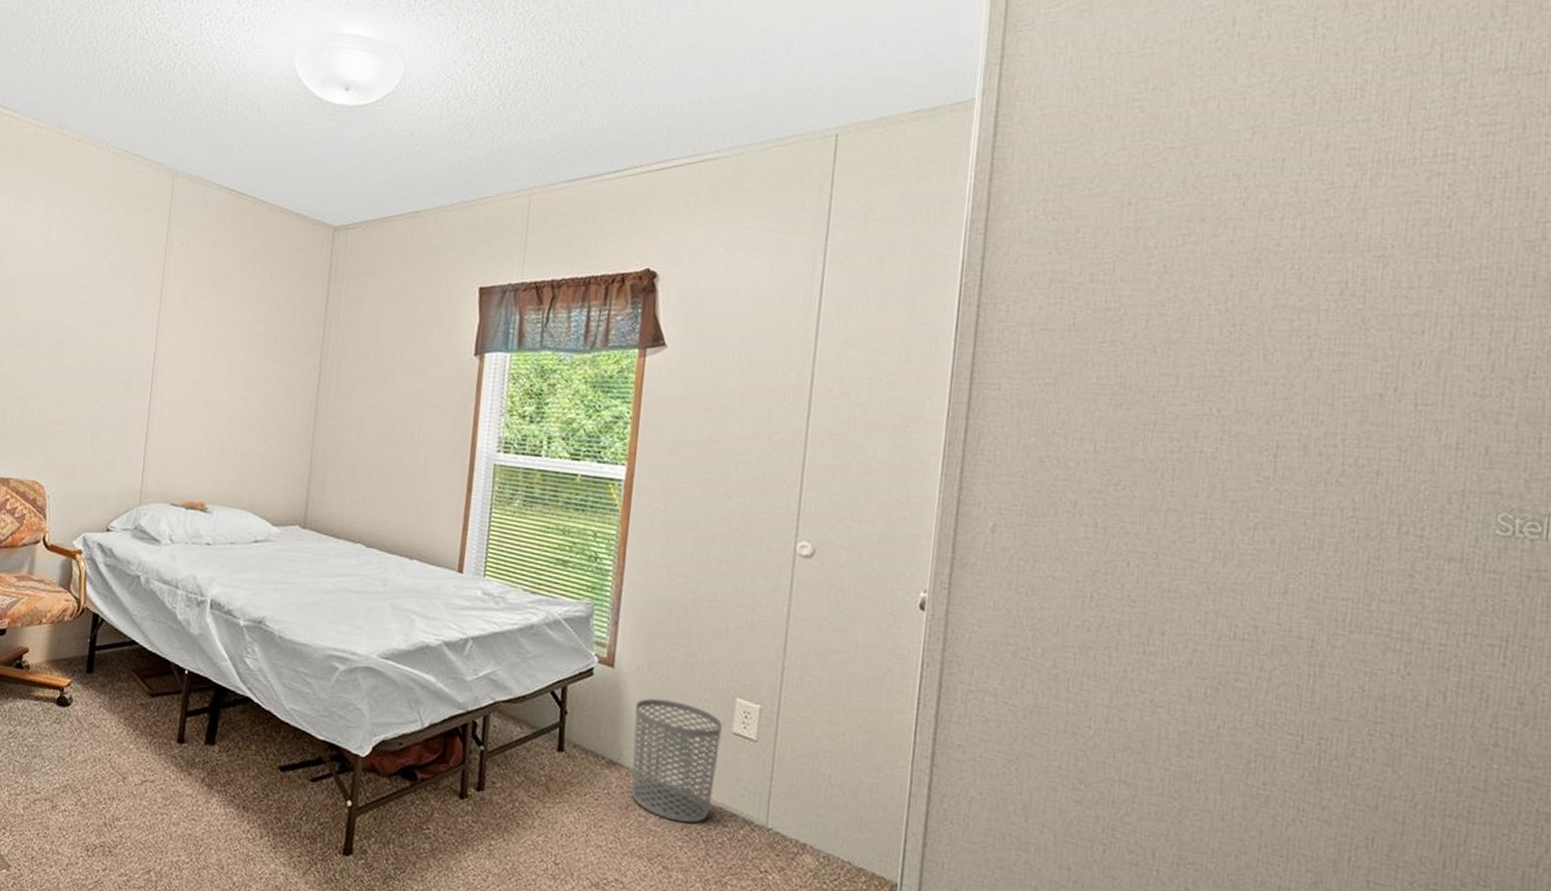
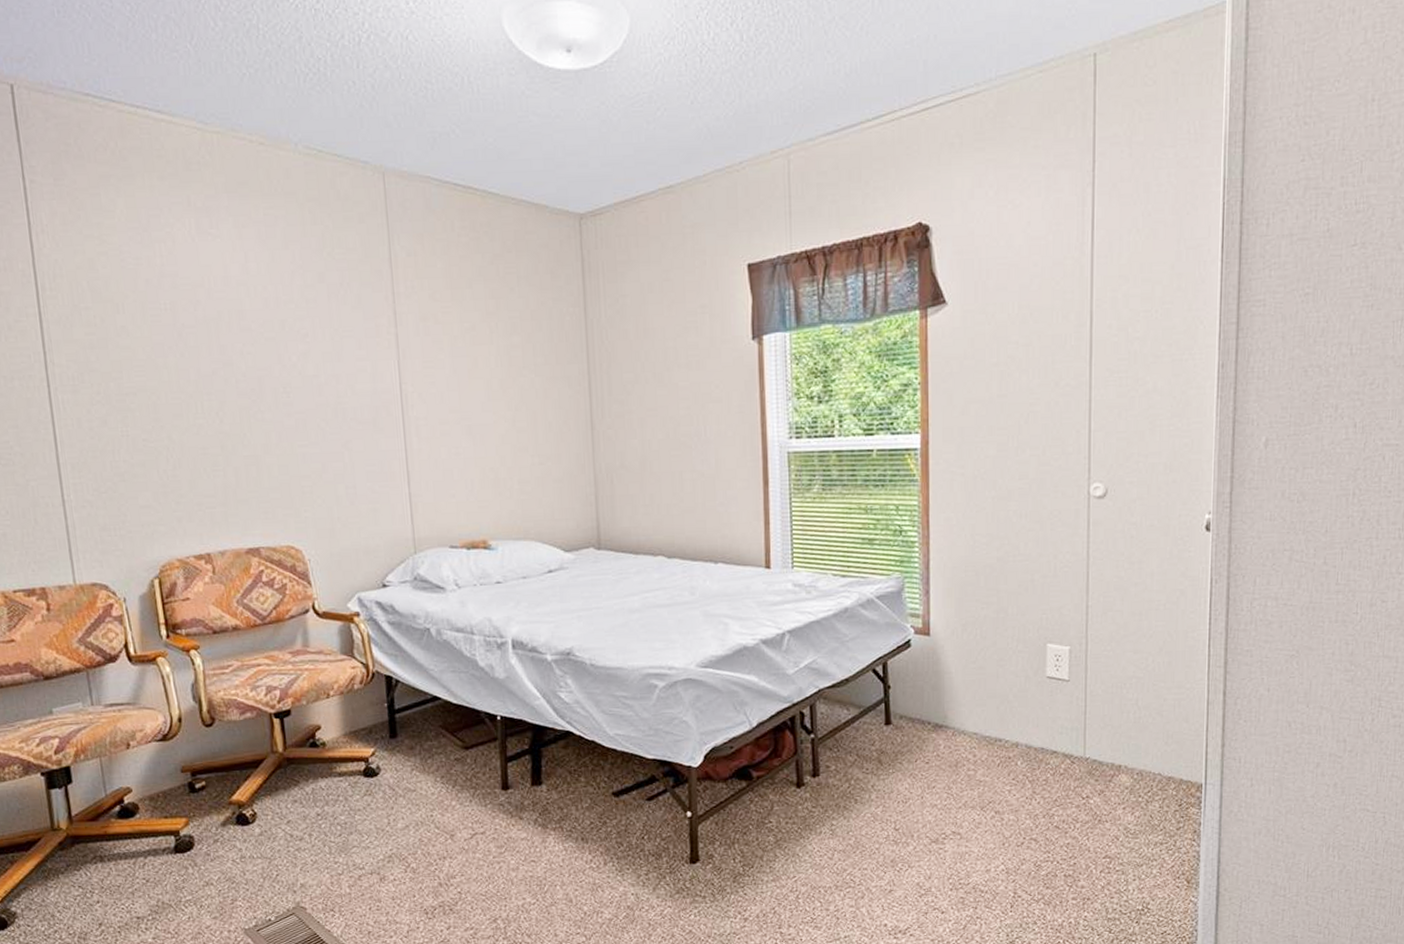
waste bin: present [631,698,723,823] -> none [953,657,1037,769]

